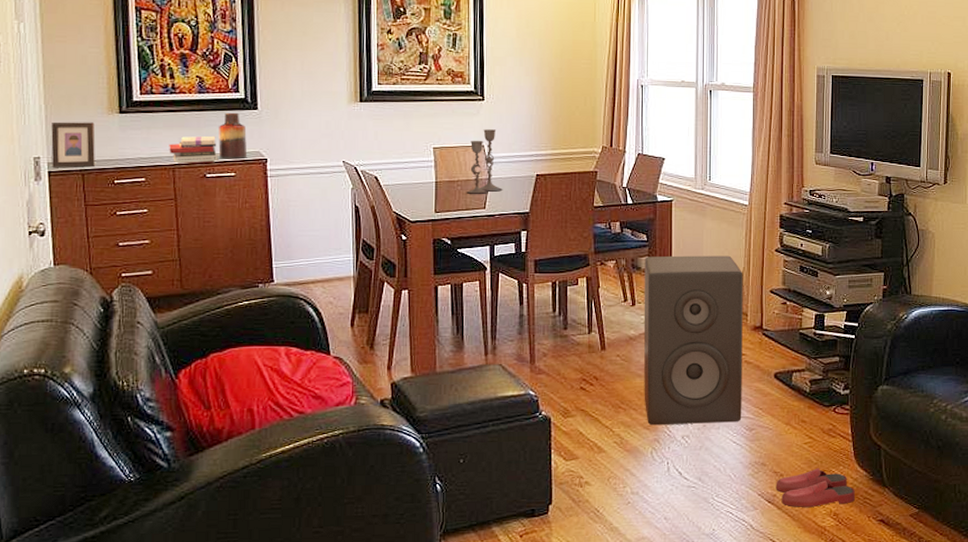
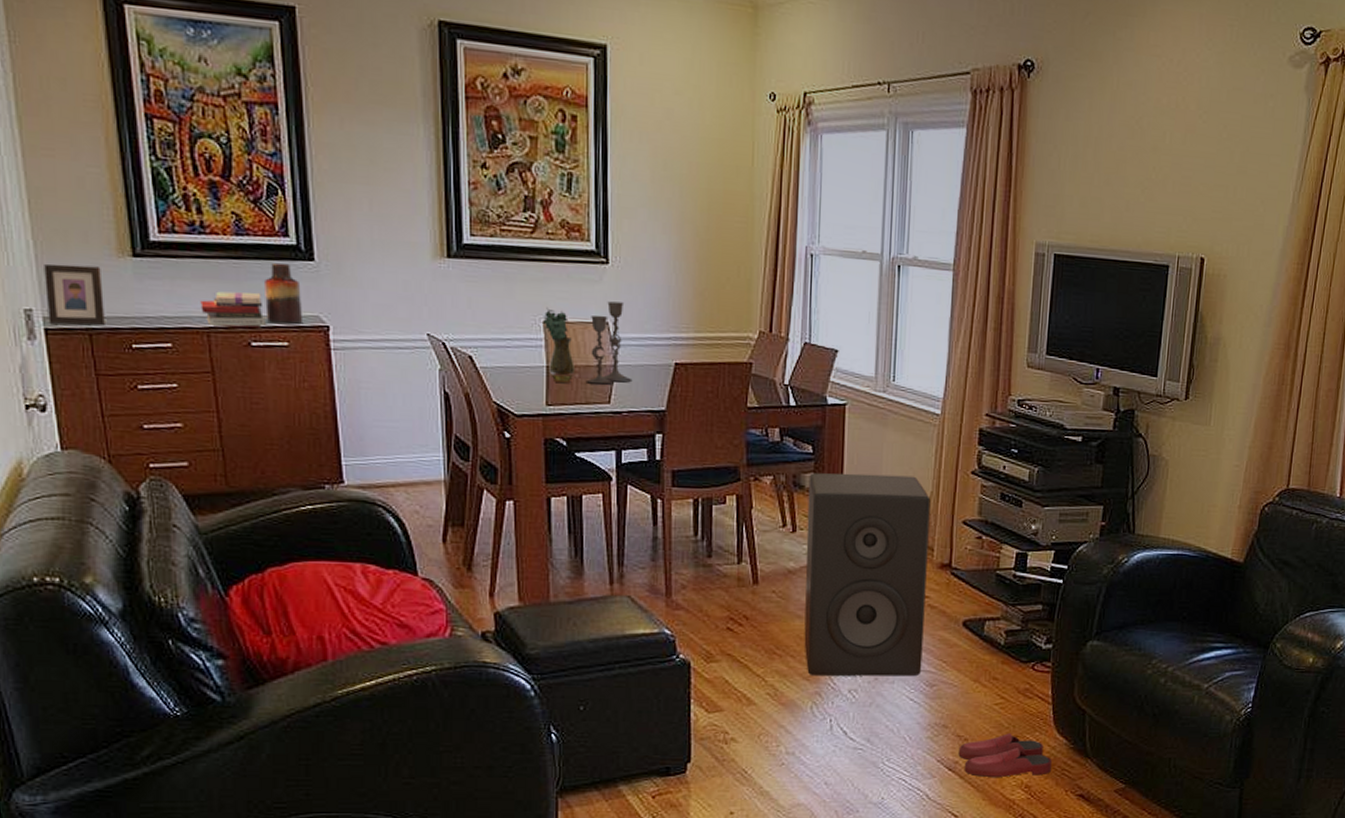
vase: none [433,136,457,195] -> present [543,307,575,384]

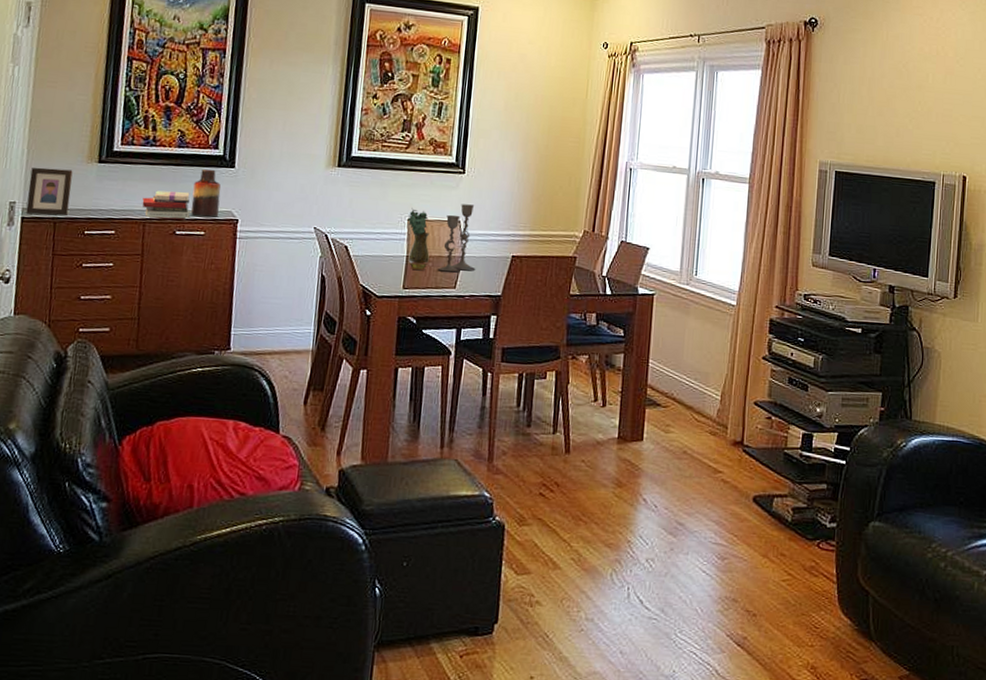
bookshelf speaker: present [804,473,931,677] -> none [607,354,726,548]
slippers: present [958,733,1052,777] -> none [747,611,837,657]

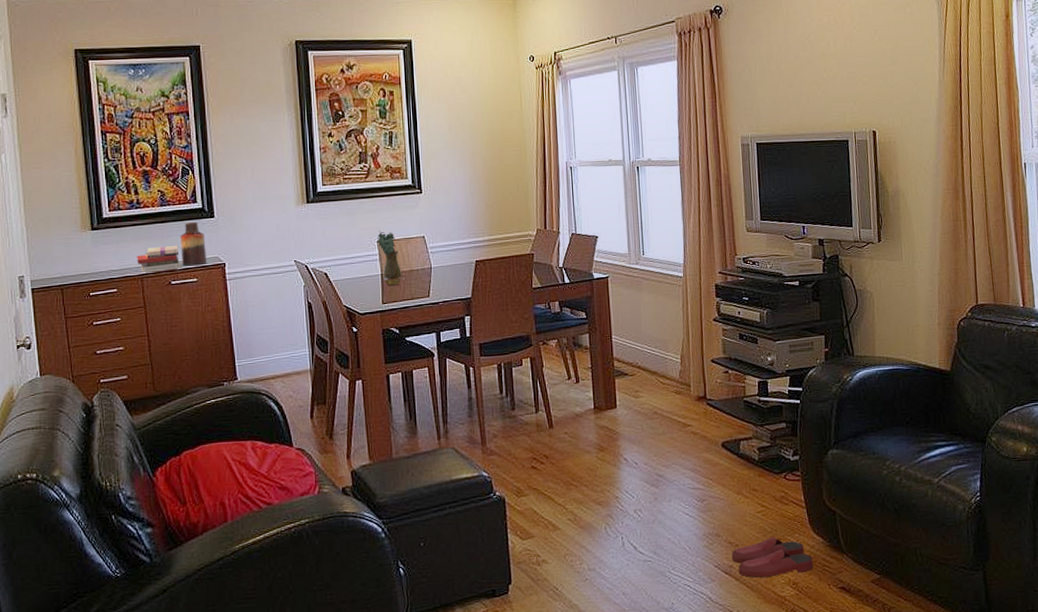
picture frame: present [26,167,73,217] -> none [33,240,72,286]
candlestick: present [437,204,476,273] -> none [410,220,445,284]
slippers: none [747,611,837,657] -> present [731,537,813,578]

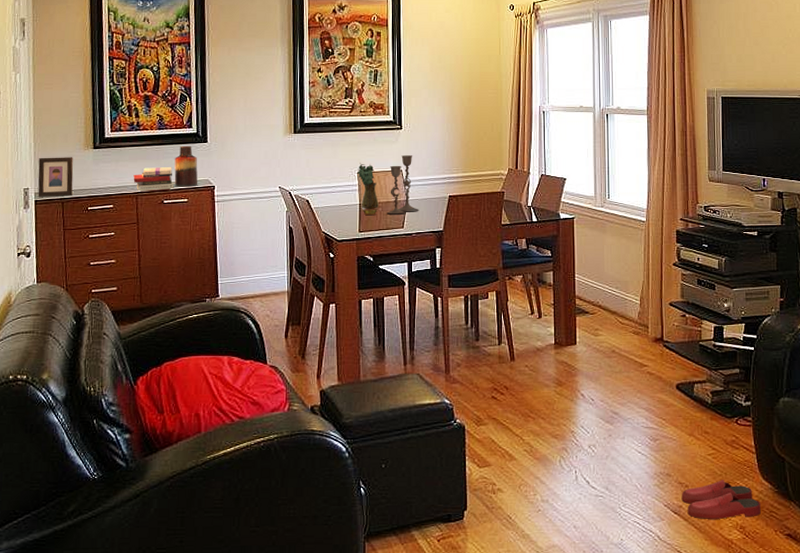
picture frame: none [33,240,72,286] -> present [38,157,74,198]
candlestick: none [410,220,445,284] -> present [386,155,419,215]

